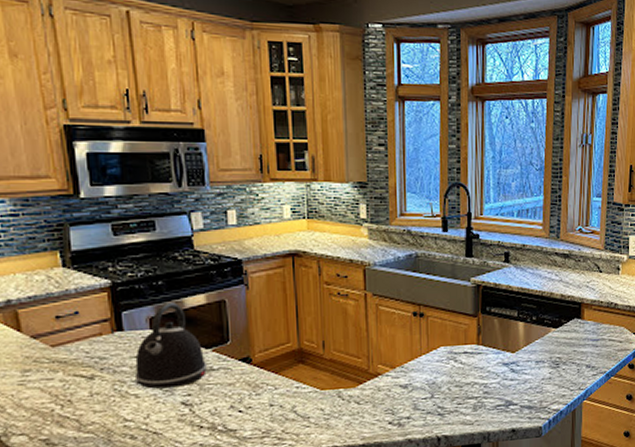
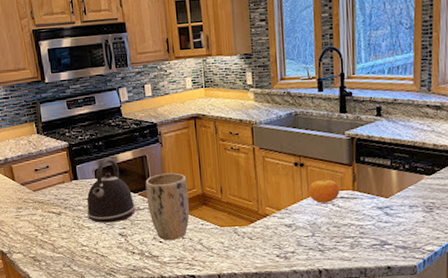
plant pot: none [222,322,281,409] -> present [145,172,190,240]
fruit: none [427,332,463,360] -> present [308,179,340,203]

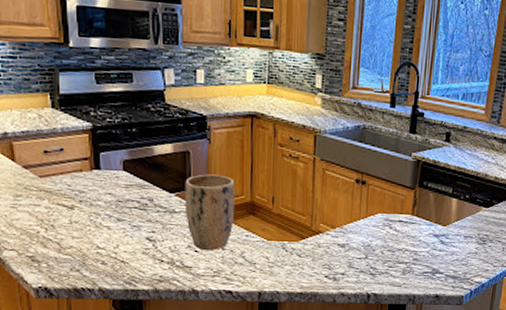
kettle: present [86,157,136,223] -> none [108,147,170,224]
fruit: present [308,179,340,203] -> none [366,200,399,225]

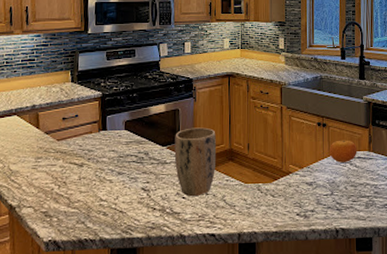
fruit: none [366,200,399,225] -> present [329,140,357,163]

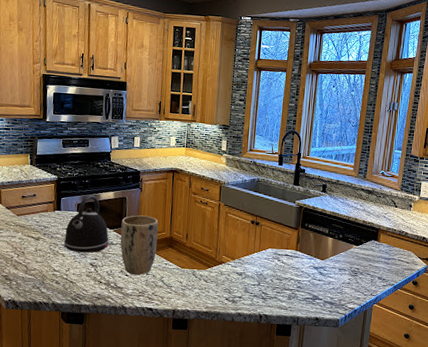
kettle: none [110,109,162,176] -> present [63,194,109,253]
fruit: present [329,140,357,163] -> none [259,238,286,258]

